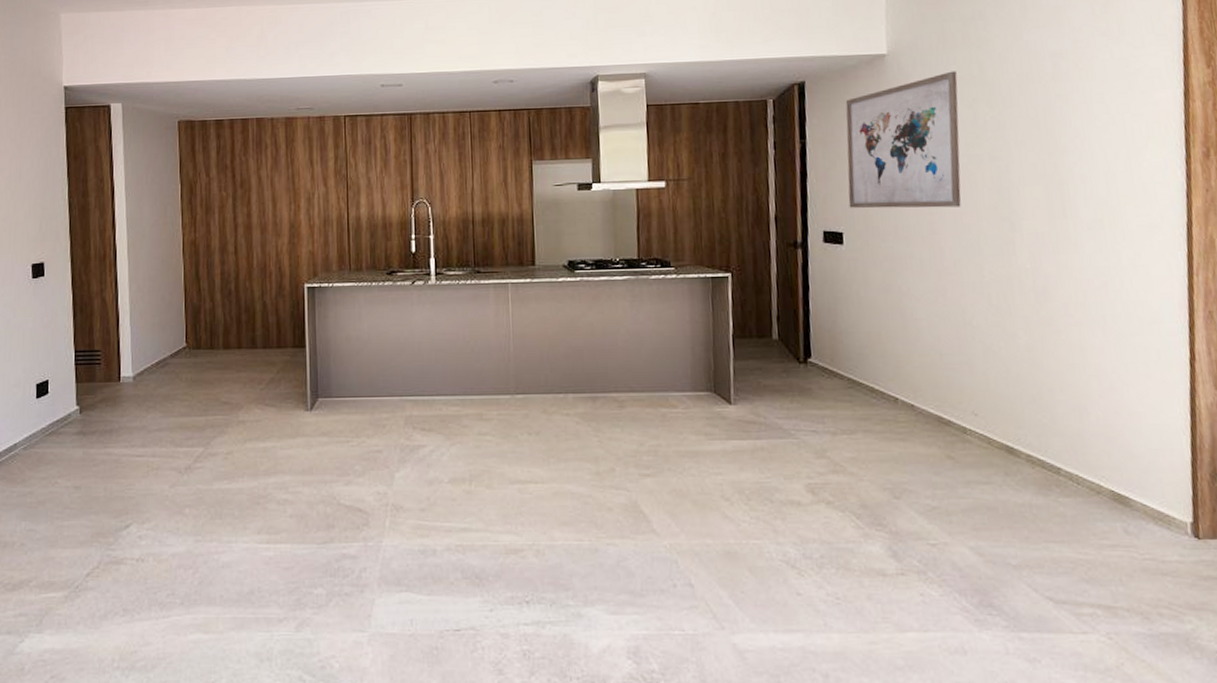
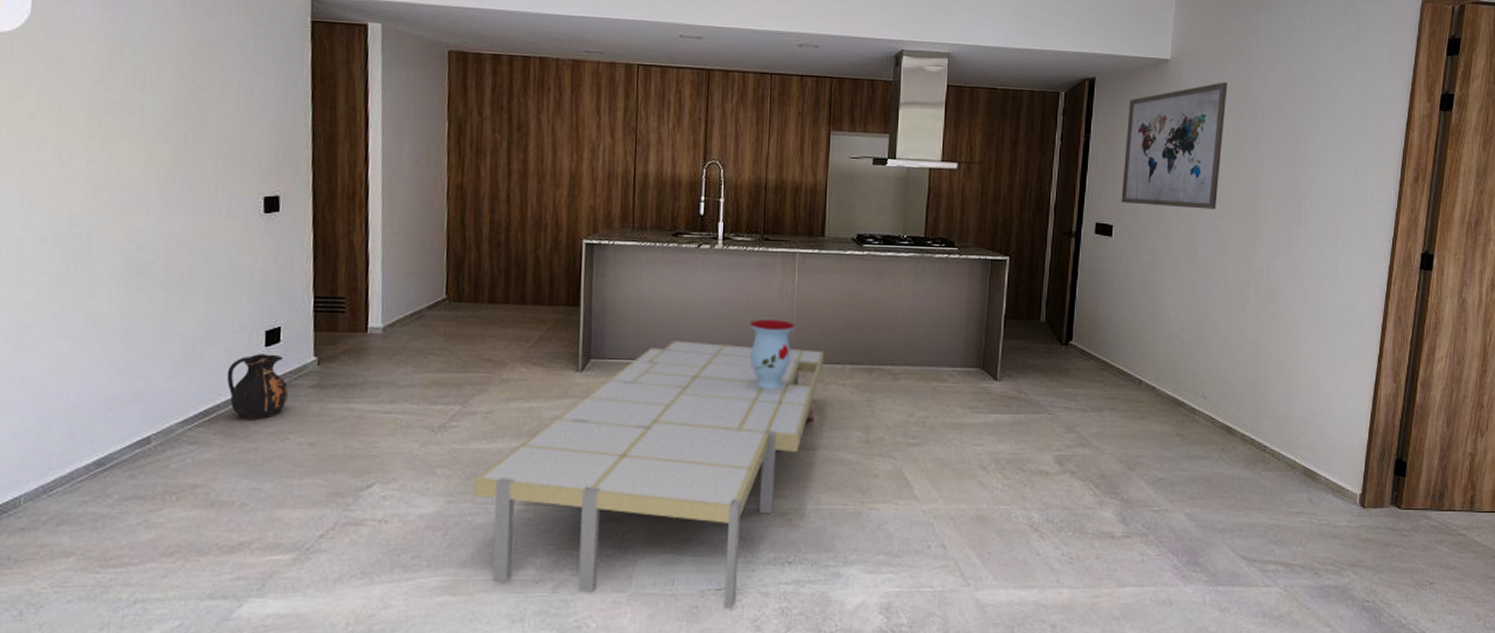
ceramic jug: none [6,405,56,467] -> present [226,354,288,420]
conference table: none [218,376,545,652] -> present [473,340,824,610]
vase: none [468,351,513,422] -> present [749,319,795,389]

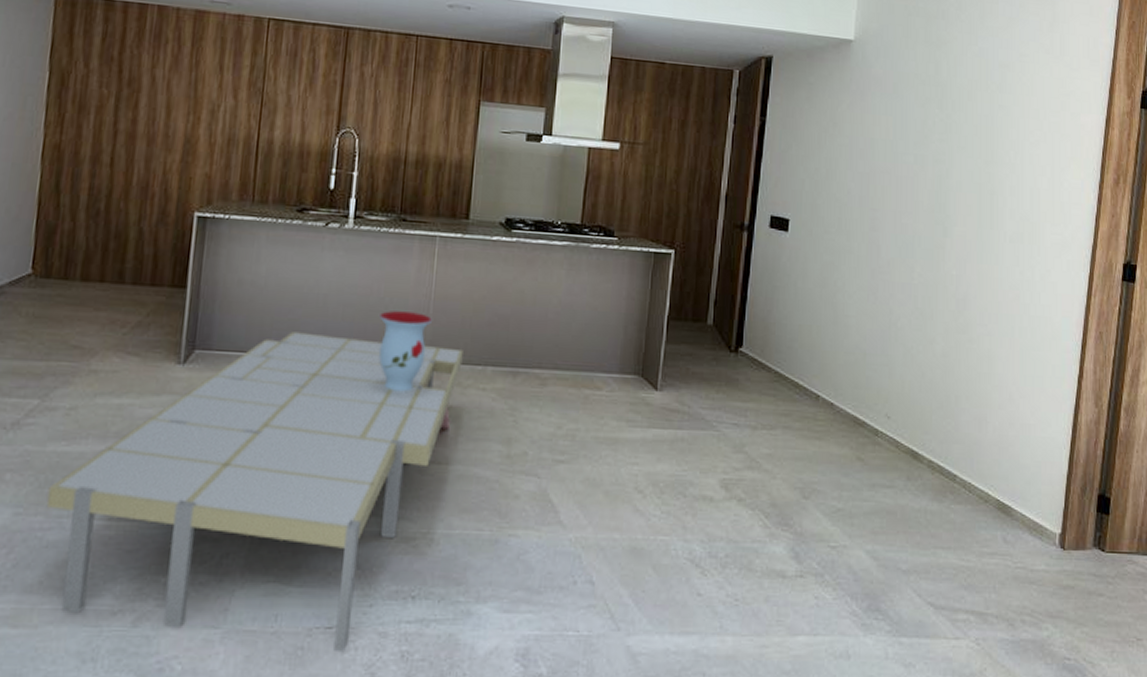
wall art: present [1121,82,1227,210] -> none [798,67,915,206]

